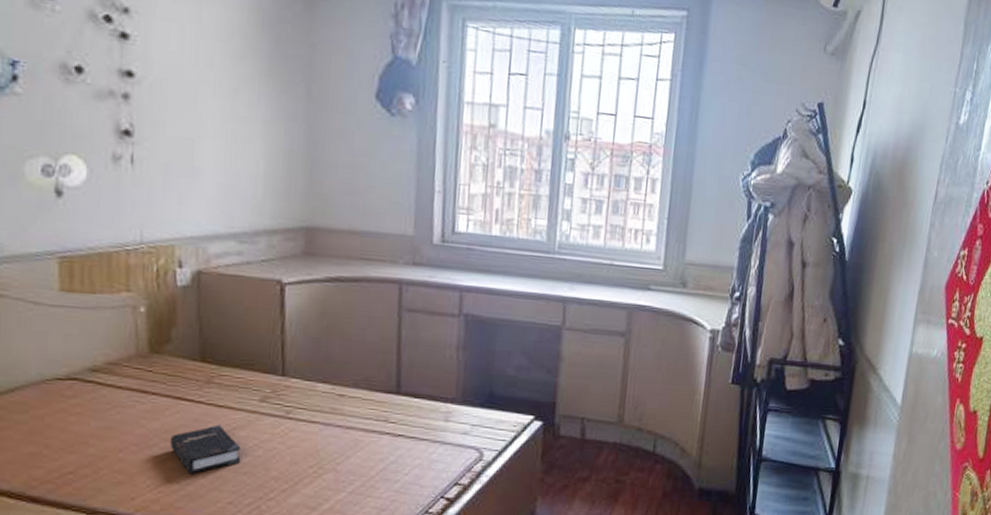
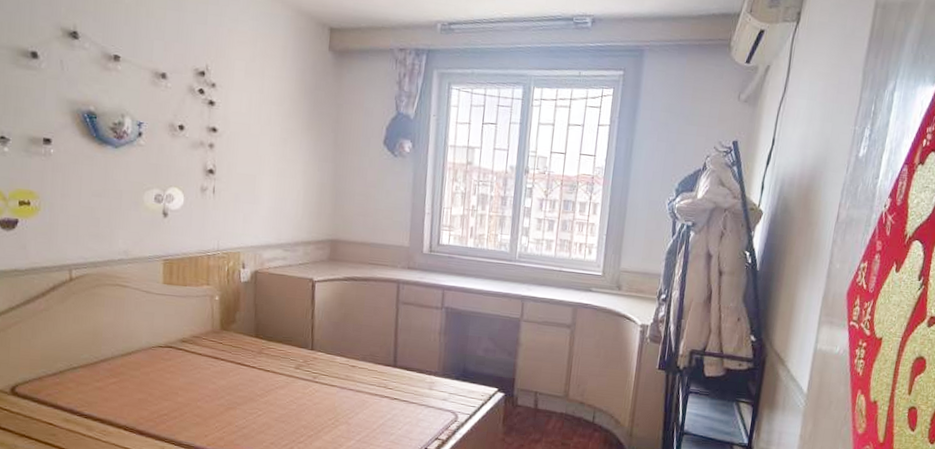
hardback book: present [170,424,241,475] -> none [233,384,281,421]

